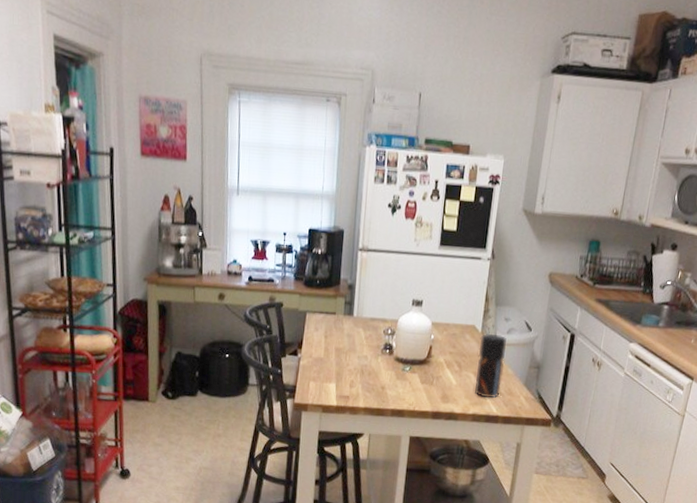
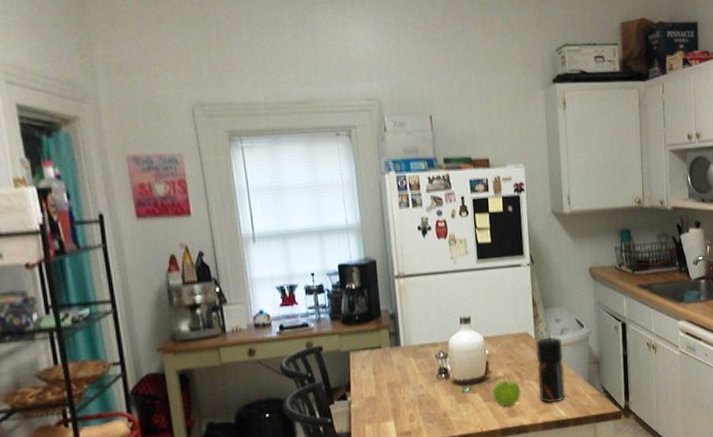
fruit: none [426,362,458,393] -> present [486,376,521,407]

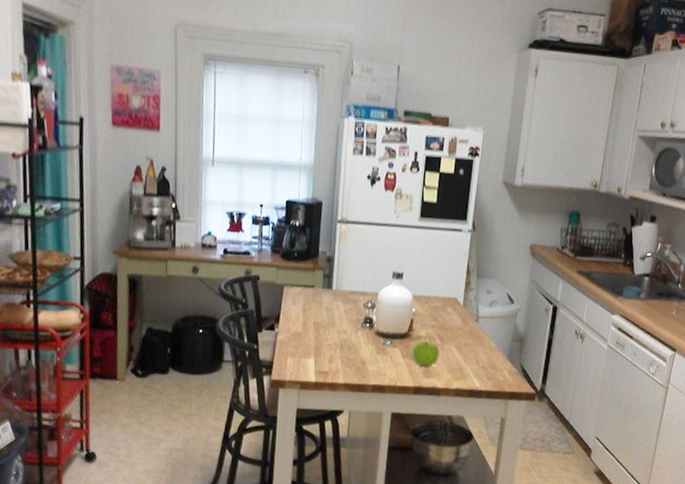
pepper grinder: present [535,336,566,404] -> none [457,306,489,372]

